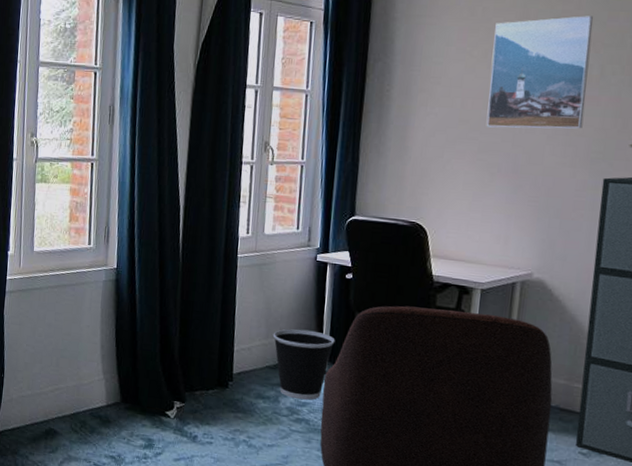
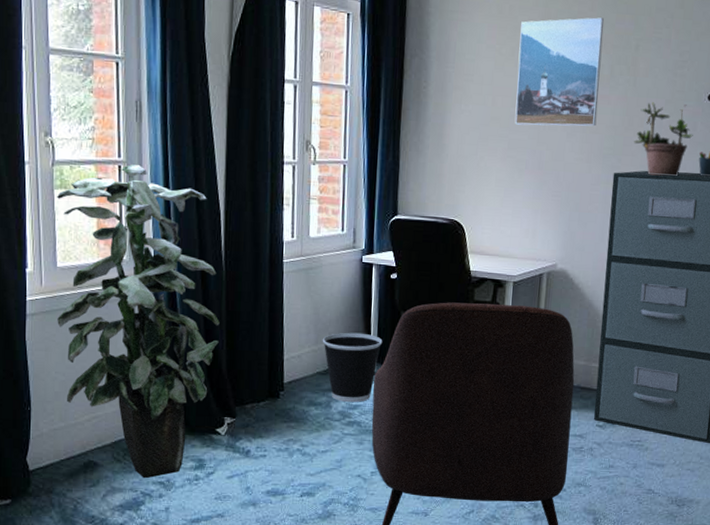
indoor plant: none [31,162,174,451] -> present [56,165,220,479]

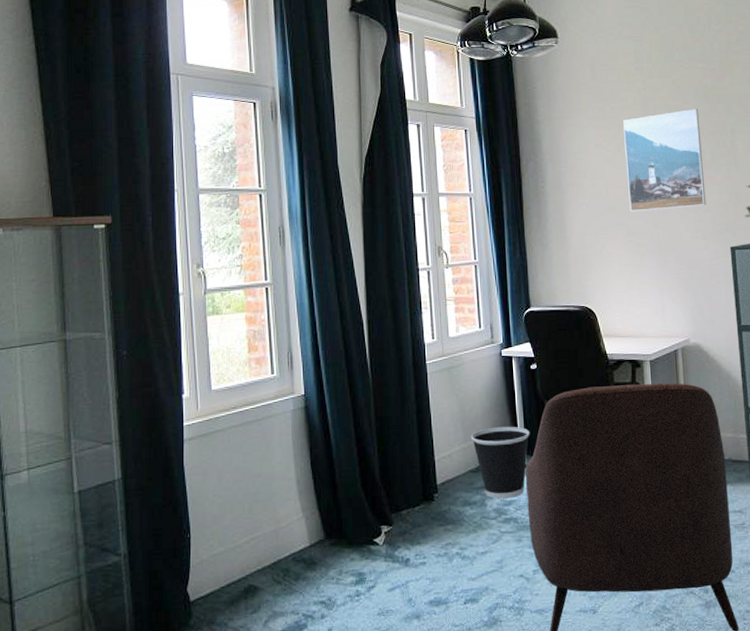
indoor plant: present [56,165,220,479] -> none [209,285,370,599]

